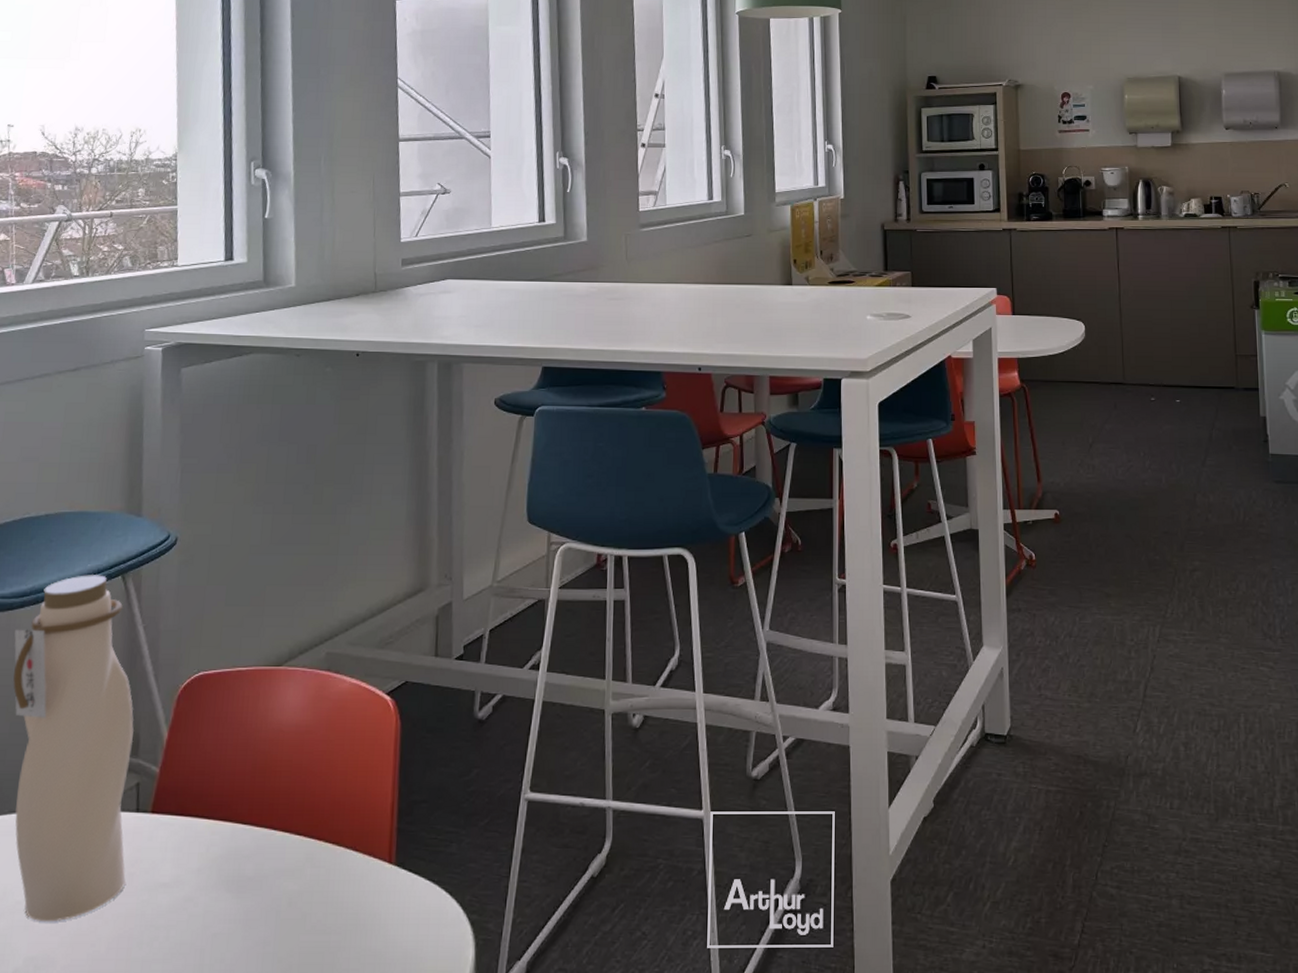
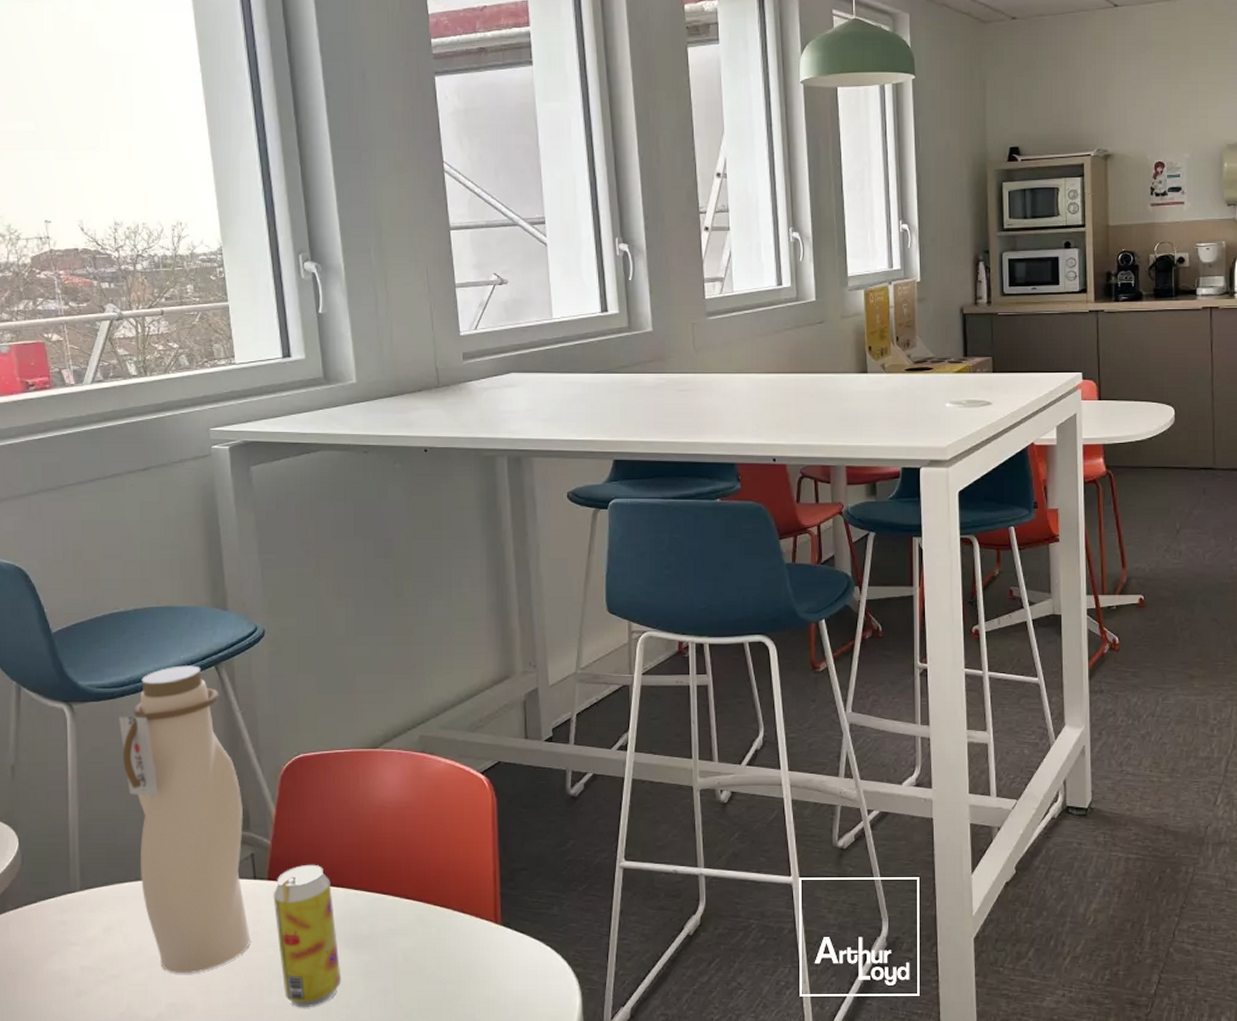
beverage can: none [154,795,220,963] -> present [273,864,341,1008]

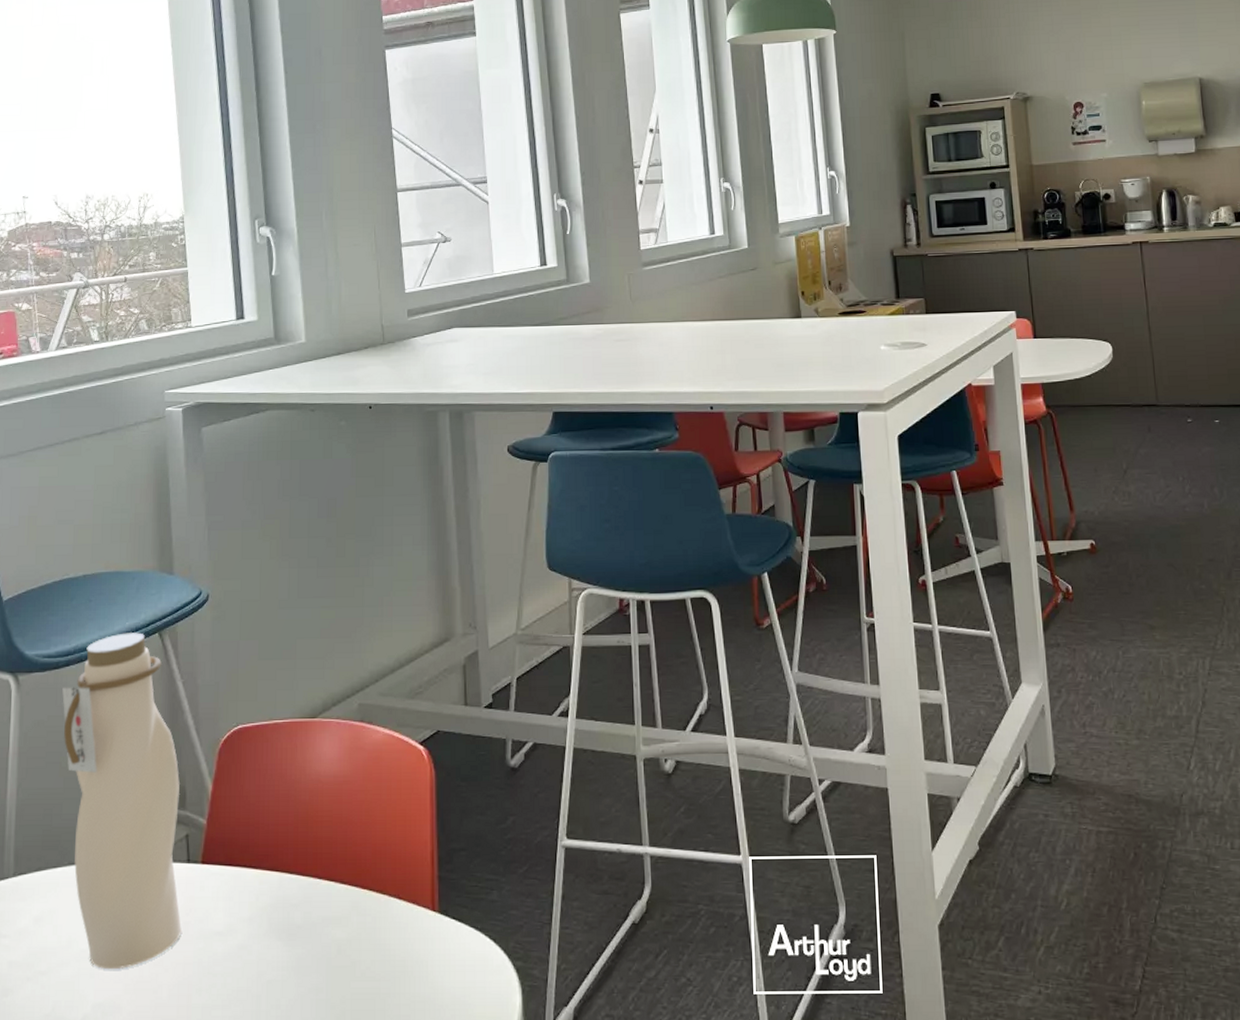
beverage can: present [273,864,341,1008] -> none [206,845,273,1009]

